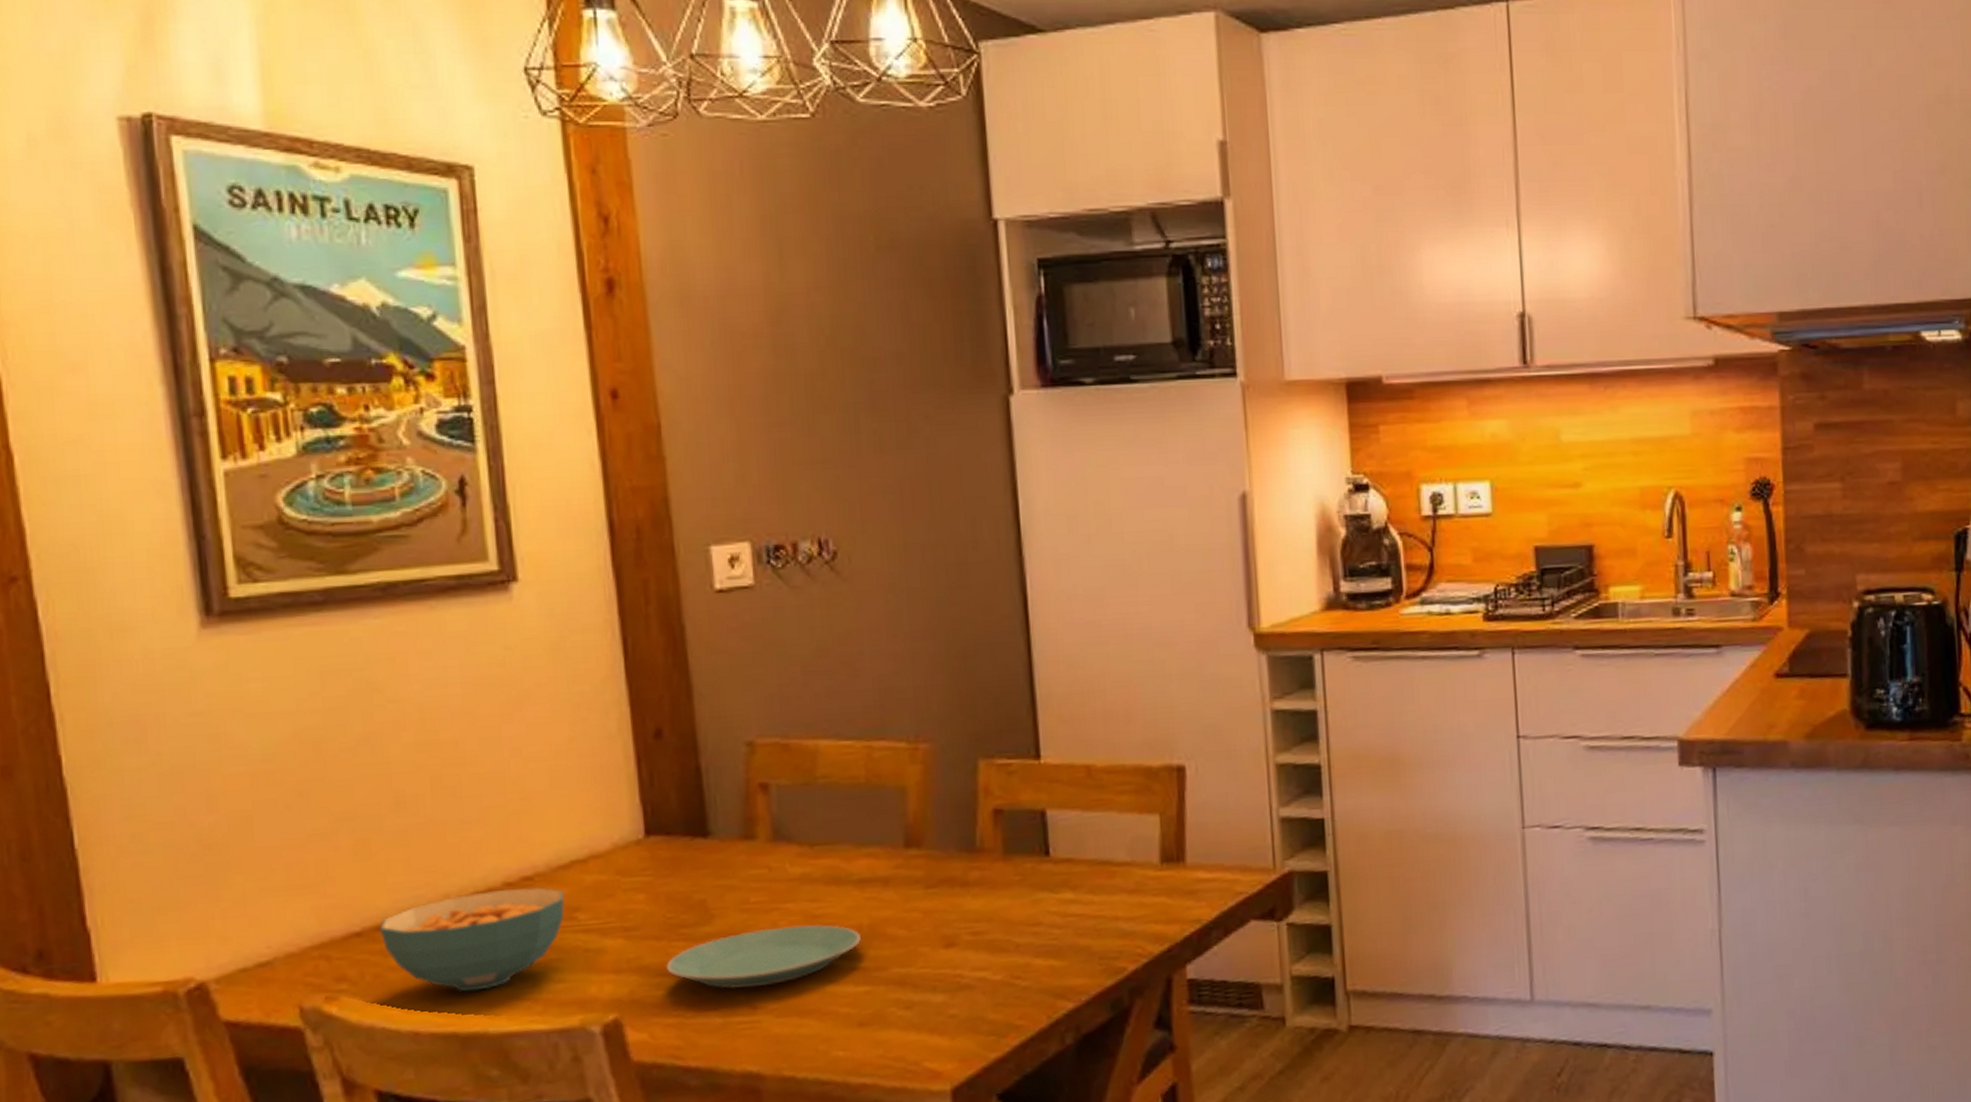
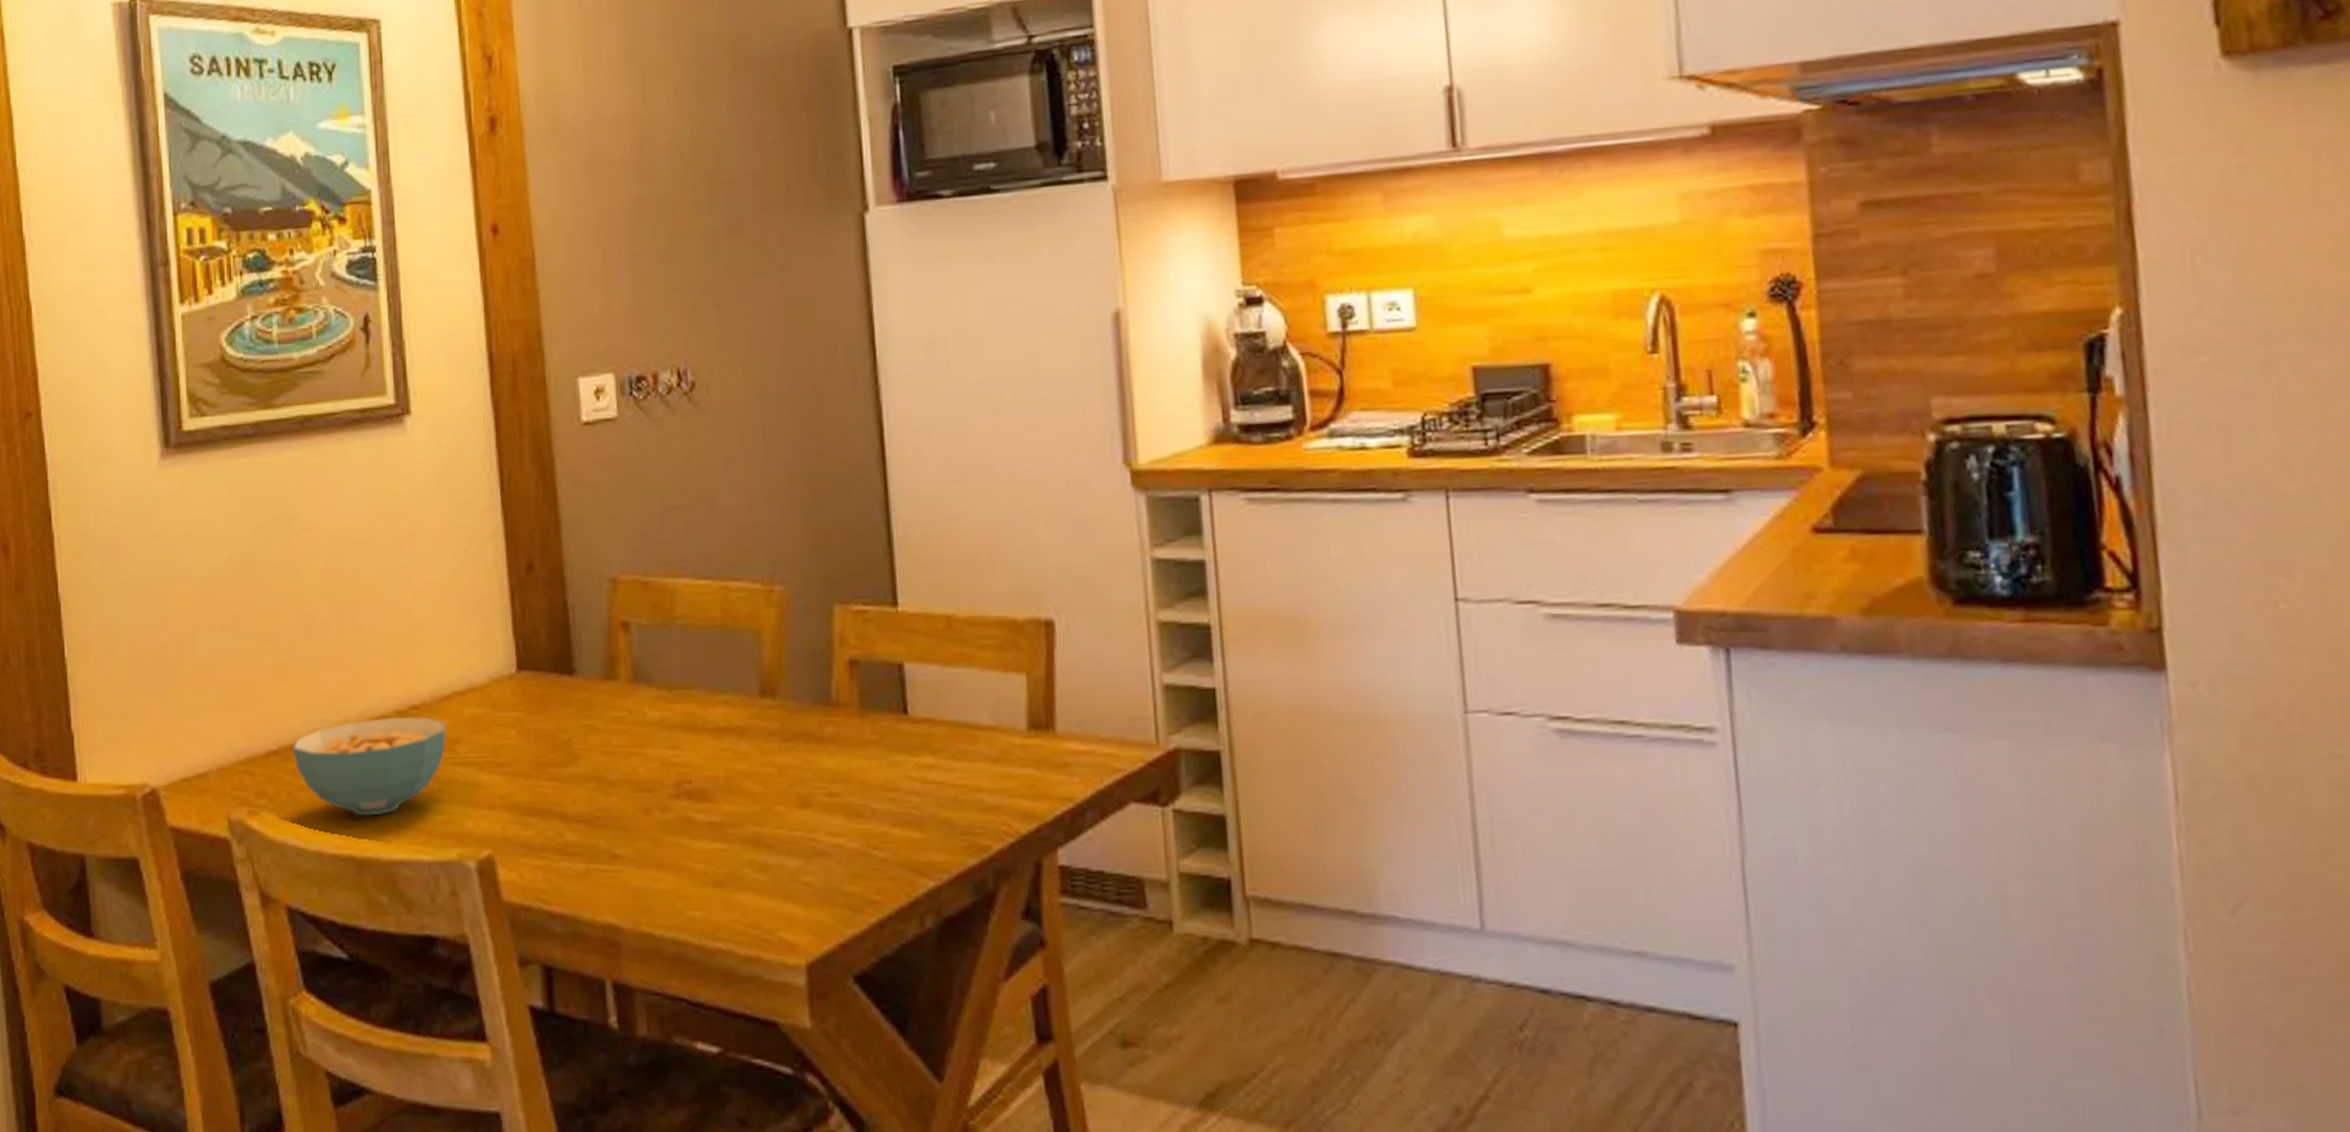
plate: present [666,924,861,990] -> none [535,773,717,835]

